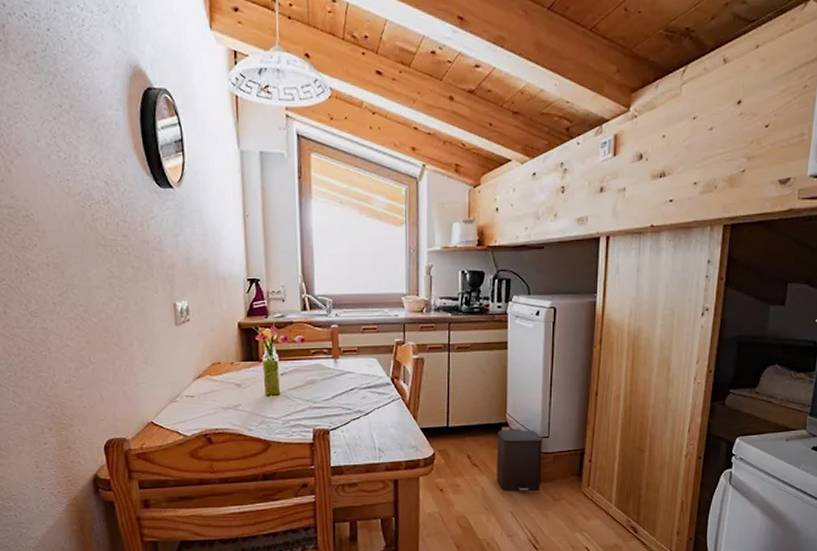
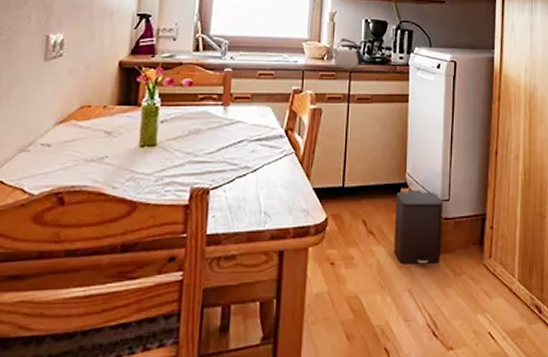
kettle: none [428,290,460,320] -> present [330,37,362,69]

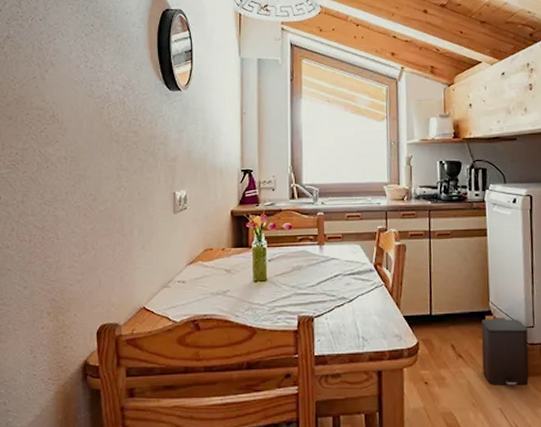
kettle: present [330,37,362,69] -> none [409,179,439,208]

